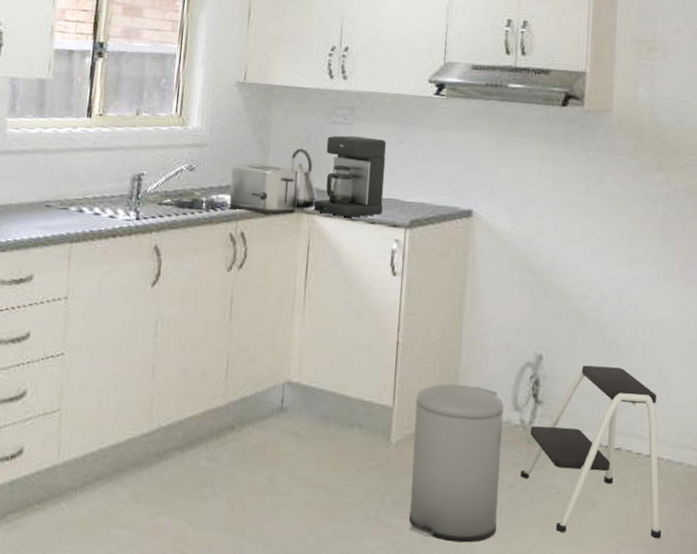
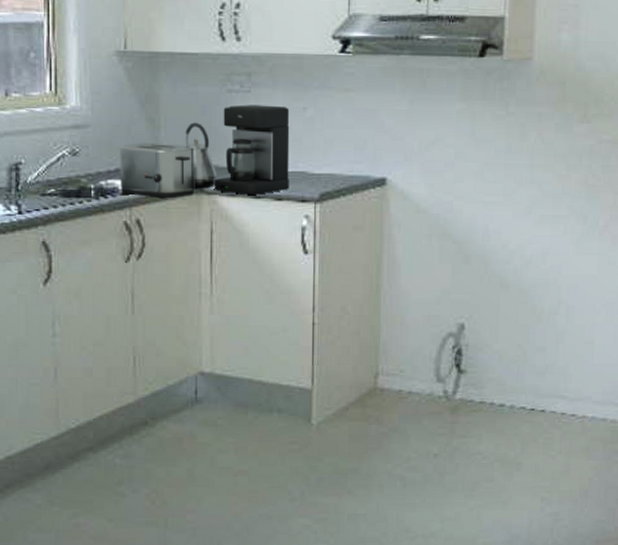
pedal bin: present [409,383,504,543] -> none [334,360,426,514]
step stool: present [521,365,662,538] -> none [445,330,586,495]

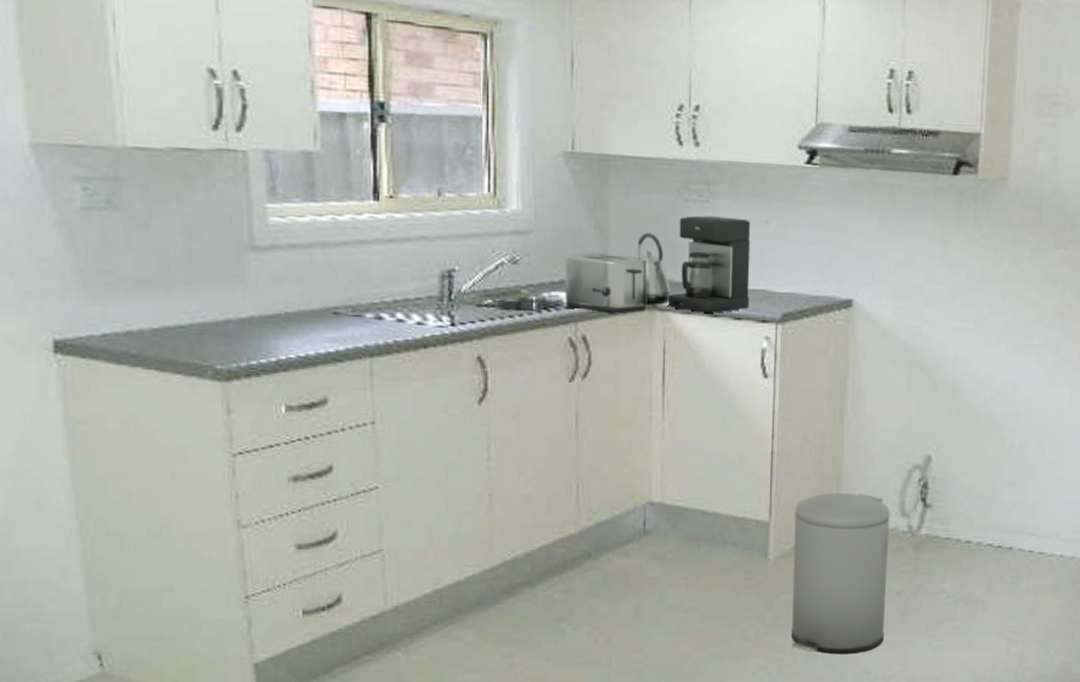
pedal bin: none [334,360,426,514] -> present [791,492,891,655]

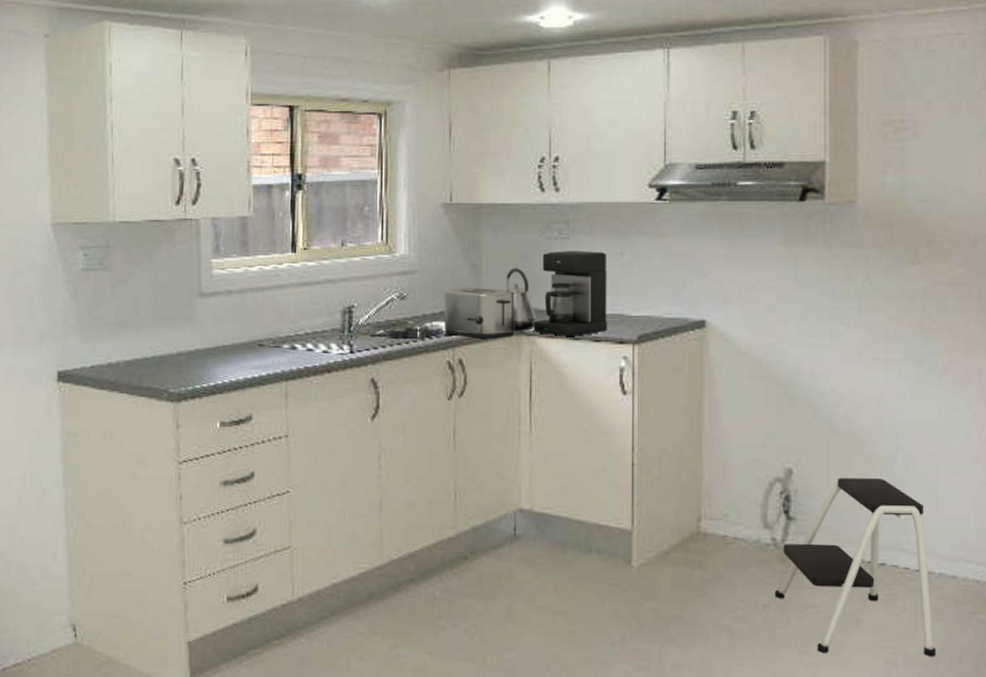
pedal bin: present [791,492,891,655] -> none [656,503,753,666]
step stool: none [909,463,1053,635] -> present [775,477,937,656]

